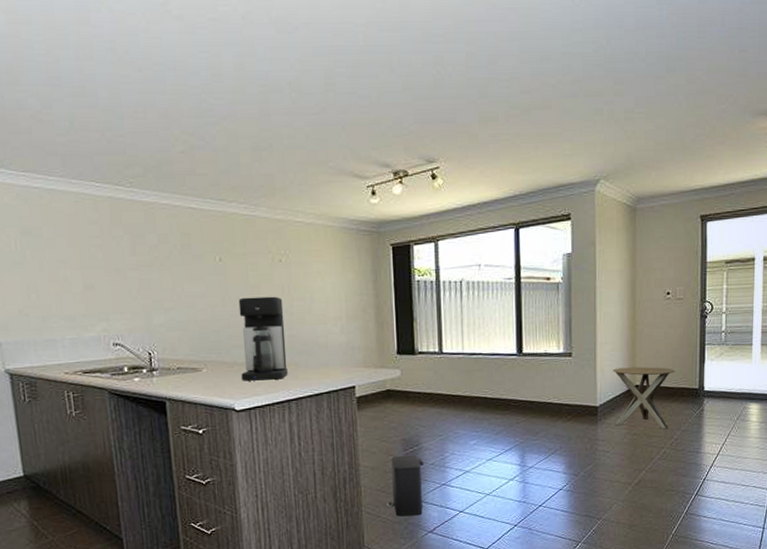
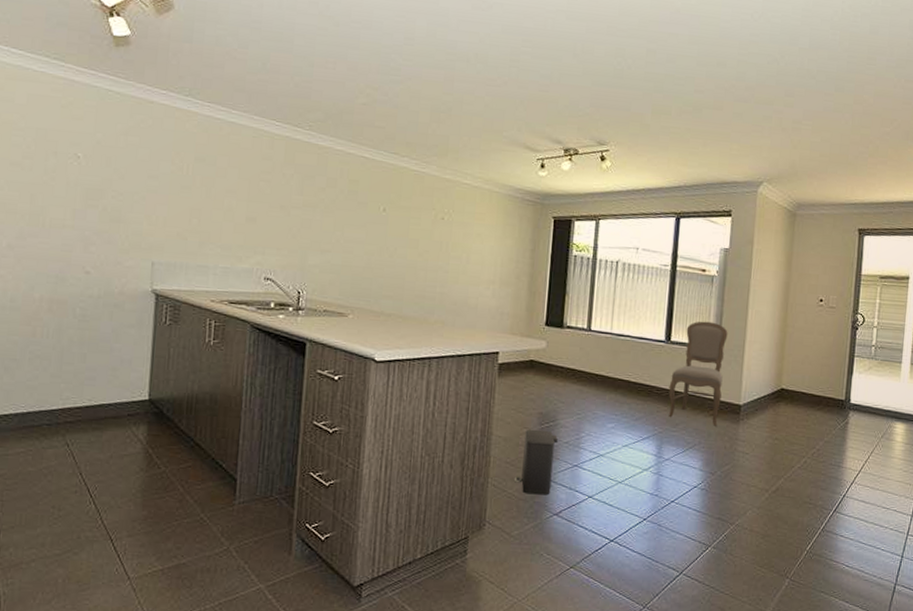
coffee maker: present [238,296,288,381] -> none [386,249,439,335]
dining chair: none [525,329,578,430] -> present [668,321,728,426]
side table: present [613,366,675,429] -> none [758,368,822,438]

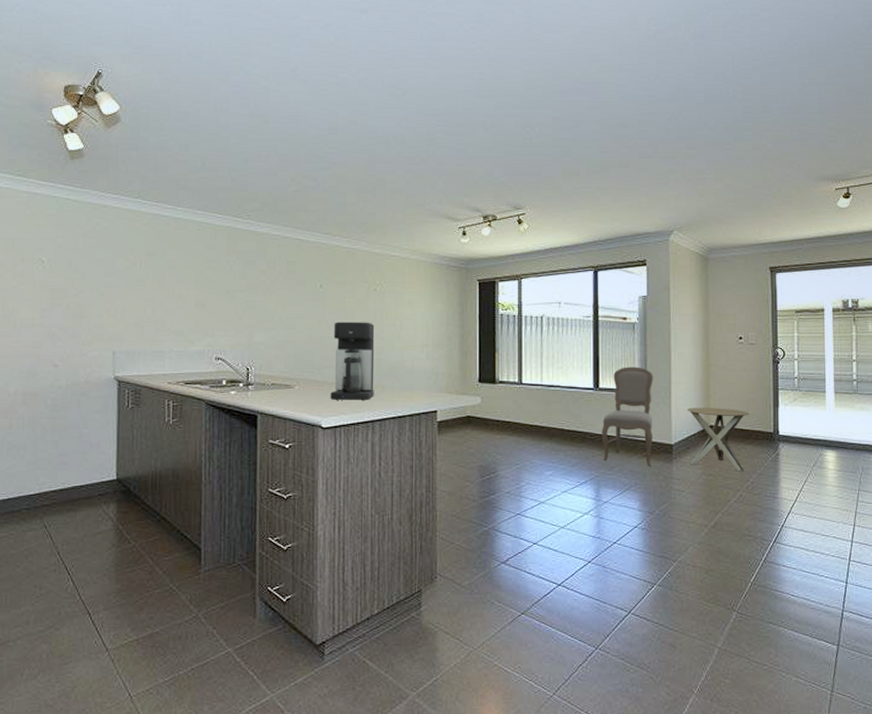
coffee maker: none [386,249,439,335] -> present [330,322,375,400]
pedal bin: present [513,430,558,495] -> none [460,483,499,545]
side table: none [758,368,822,438] -> present [688,407,749,472]

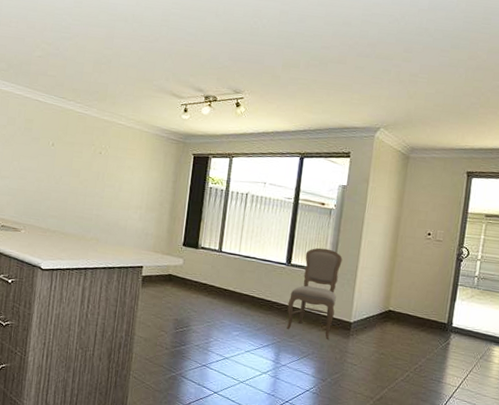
coffee maker: present [330,322,375,400] -> none [51,177,97,250]
side table: present [688,407,749,472] -> none [366,291,427,355]

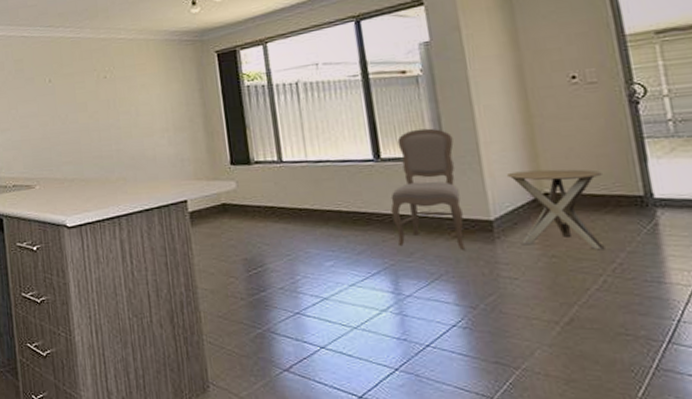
side table: none [366,291,427,355] -> present [507,169,605,250]

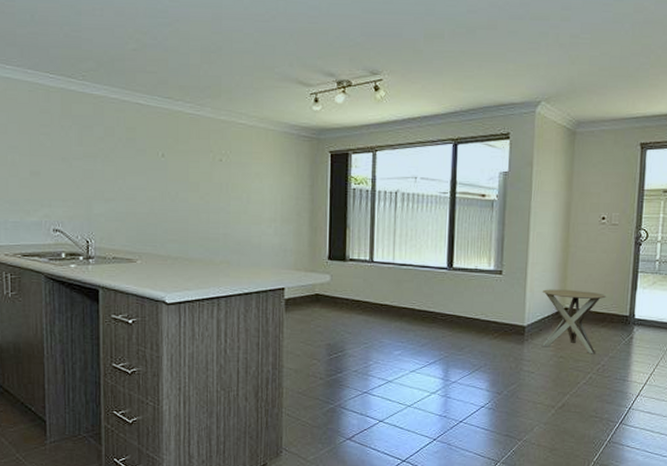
dining chair: present [390,128,466,250] -> none [453,246,510,348]

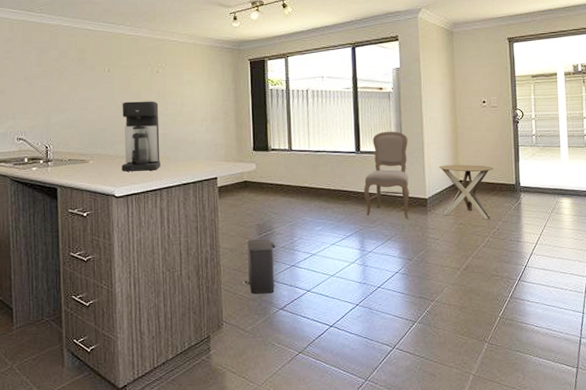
coffee maker: none [174,193,220,276] -> present [121,101,161,172]
pedal bin: none [306,361,346,422] -> present [242,239,275,294]
dining chair: none [453,246,510,348] -> present [364,131,409,219]

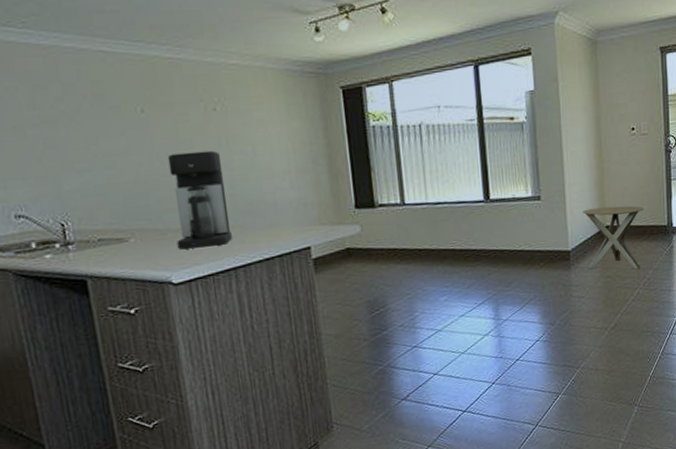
pedal bin: present [242,239,275,294] -> none [353,318,394,387]
dining chair: present [364,131,409,219] -> none [495,171,550,278]

